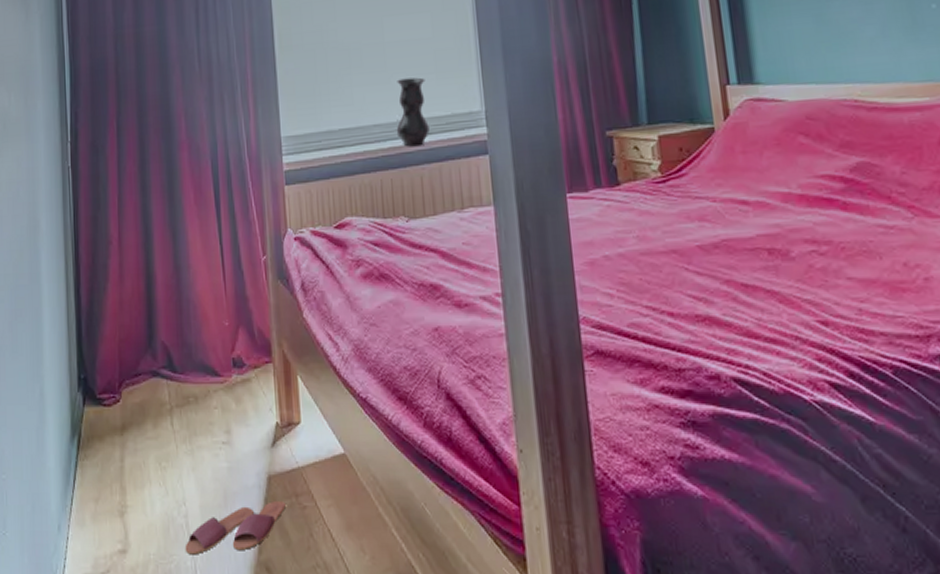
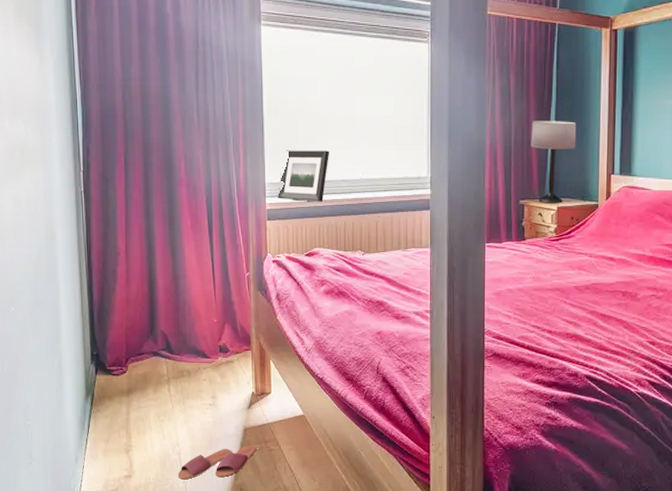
picture frame: none [296,89,358,157] -> present [277,150,330,202]
vase: present [396,77,430,147] -> none [359,146,386,200]
table lamp: none [609,20,673,132] -> present [530,120,577,203]

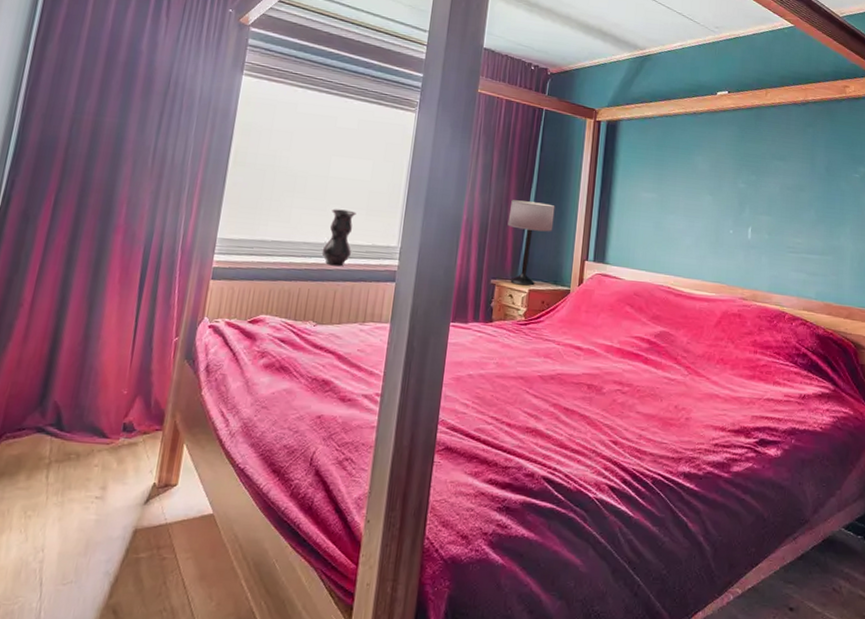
slippers: present [177,445,257,480] -> none [32,552,146,597]
picture frame: present [277,150,330,202] -> none [228,205,296,265]
vase: none [359,146,386,200] -> present [322,209,357,267]

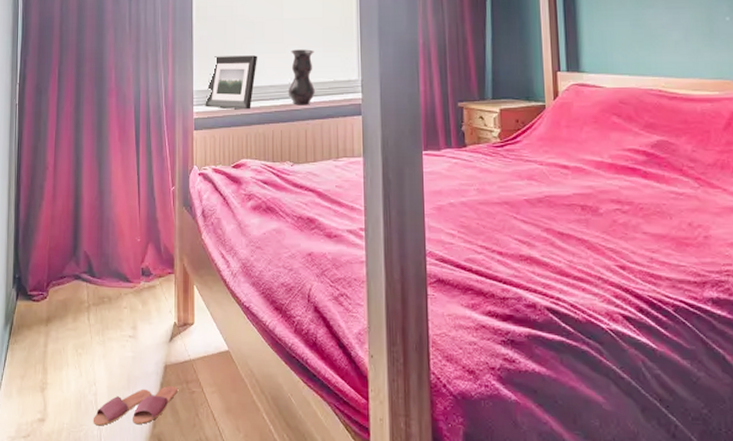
slippers: none [32,552,146,597] -> present [93,386,178,426]
picture frame: none [228,205,296,265] -> present [205,55,258,110]
table lamp: present [507,200,555,286] -> none [466,15,516,105]

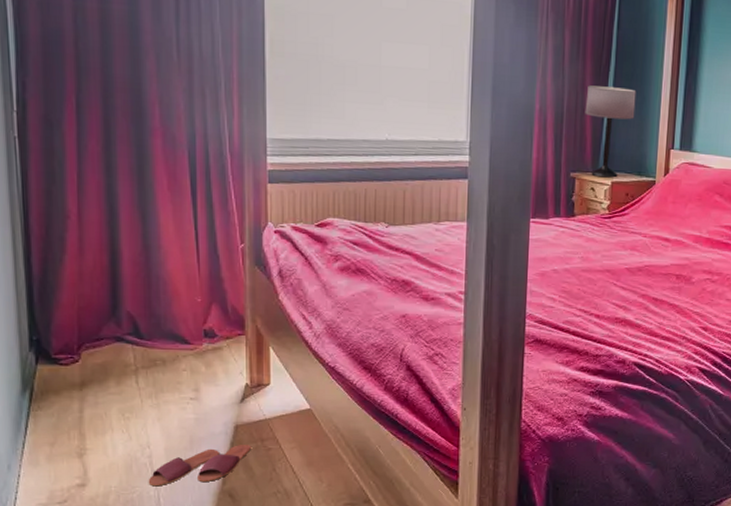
picture frame: present [205,55,258,110] -> none [282,101,350,165]
vase: present [288,49,315,105] -> none [384,102,417,165]
table lamp: none [466,15,516,105] -> present [585,85,637,178]

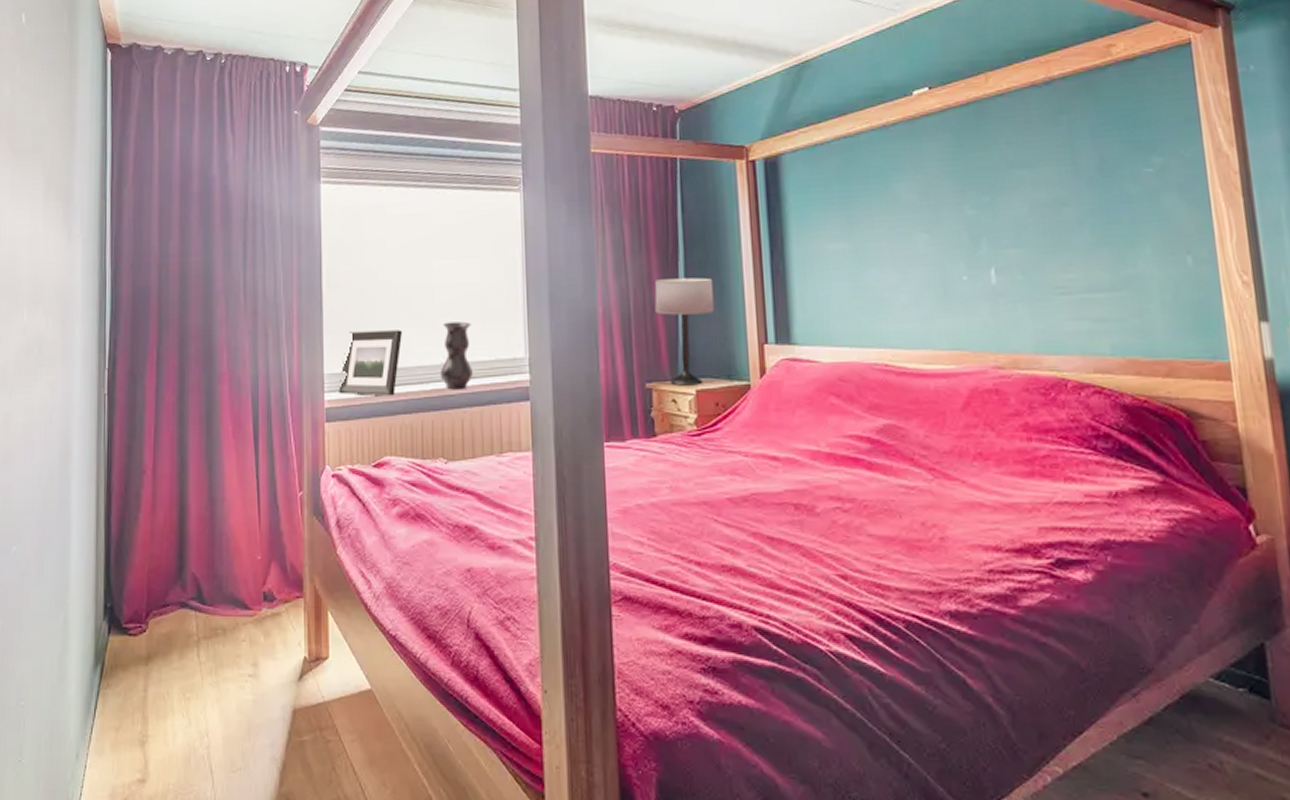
slippers: present [148,445,251,487] -> none [205,735,309,786]
picture frame: none [282,101,350,165] -> present [338,330,403,396]
vase: none [384,102,417,165] -> present [440,321,473,390]

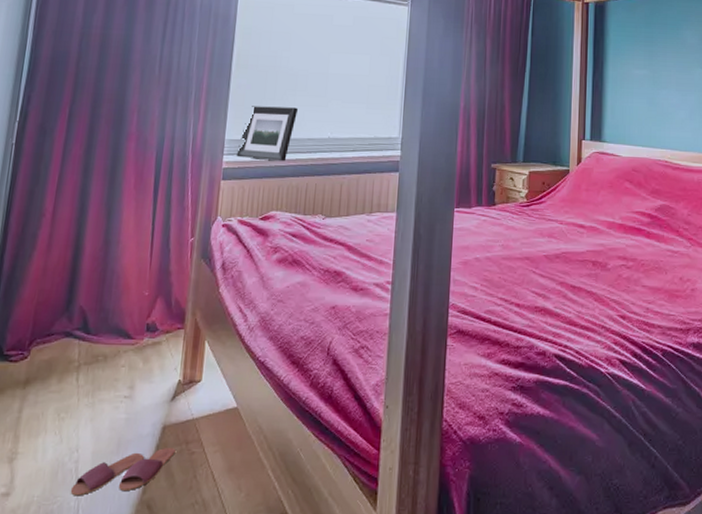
slippers: none [205,735,309,786] -> present [70,448,176,496]
vase: present [440,321,473,390] -> none [326,104,357,160]
table lamp: present [654,277,715,386] -> none [504,84,550,168]

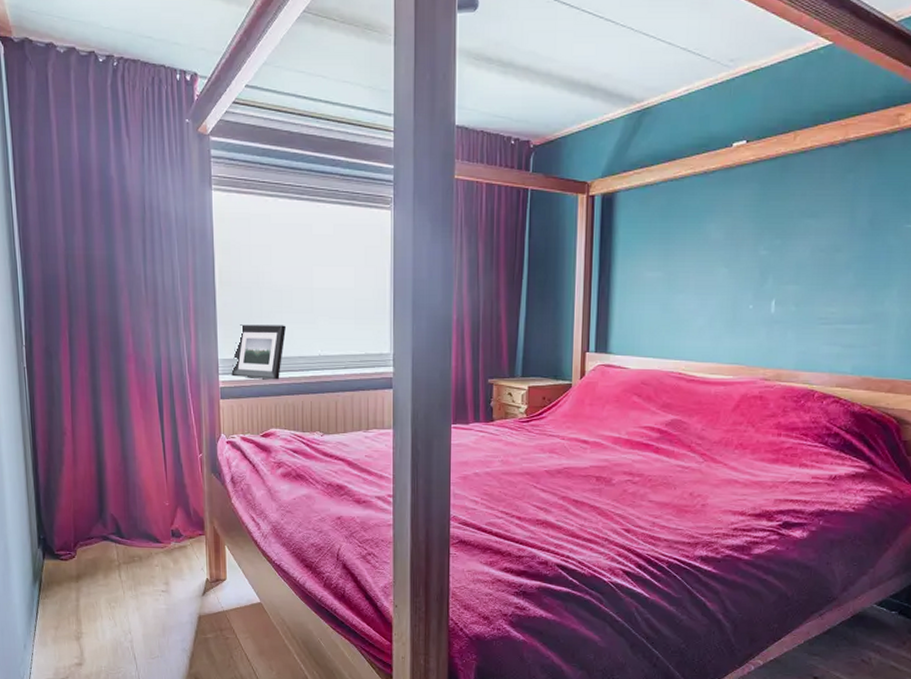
slippers: present [70,448,176,496] -> none [130,633,212,668]

